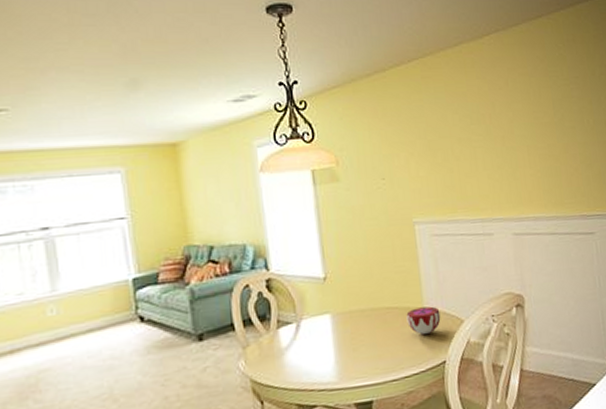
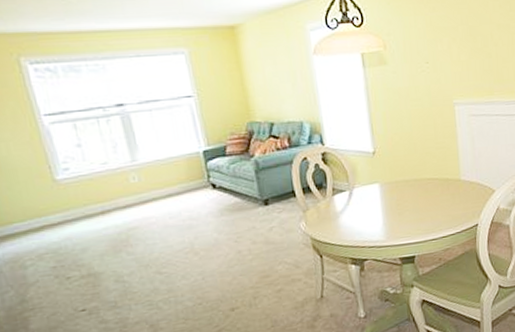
decorative bowl: present [406,306,441,335] -> none [445,178,475,202]

